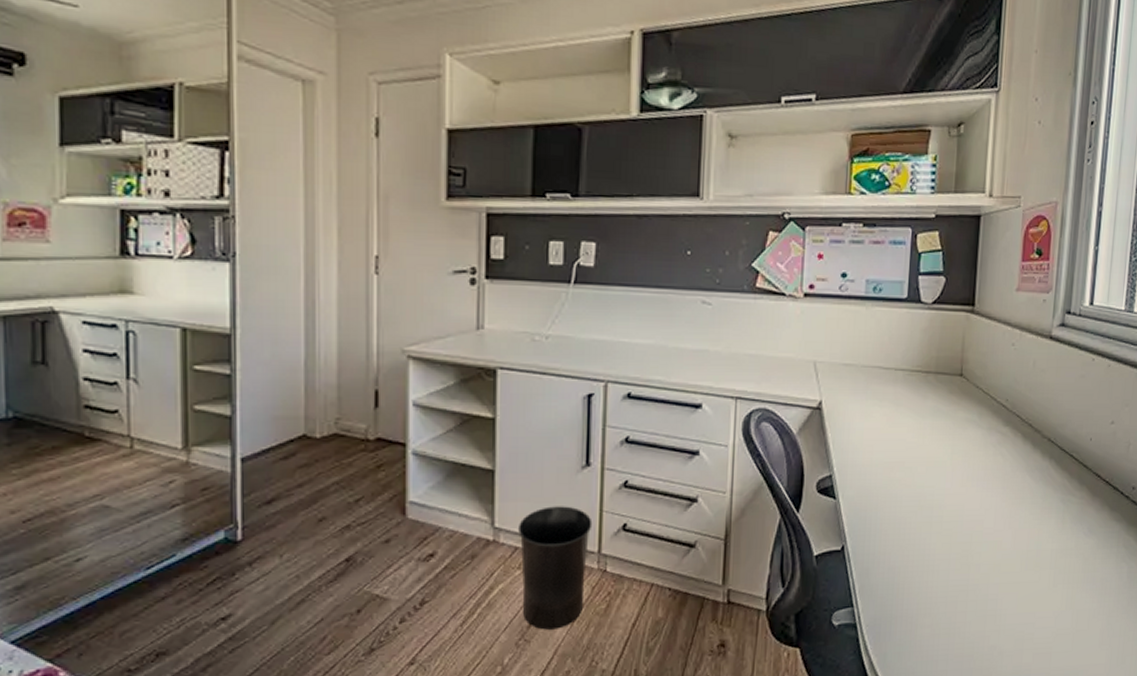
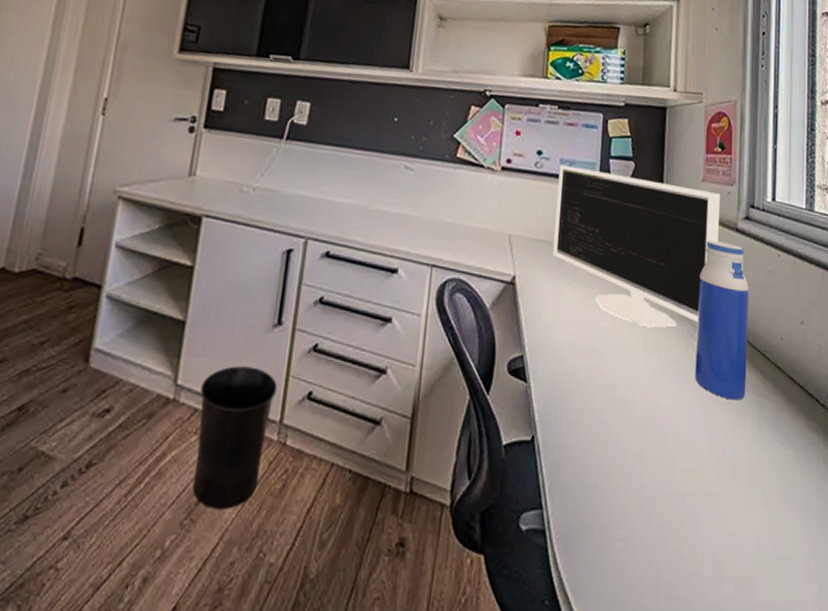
computer monitor: none [859,286,1035,438] -> present [552,164,720,327]
water bottle: none [1002,351,1060,499] -> present [695,241,749,400]

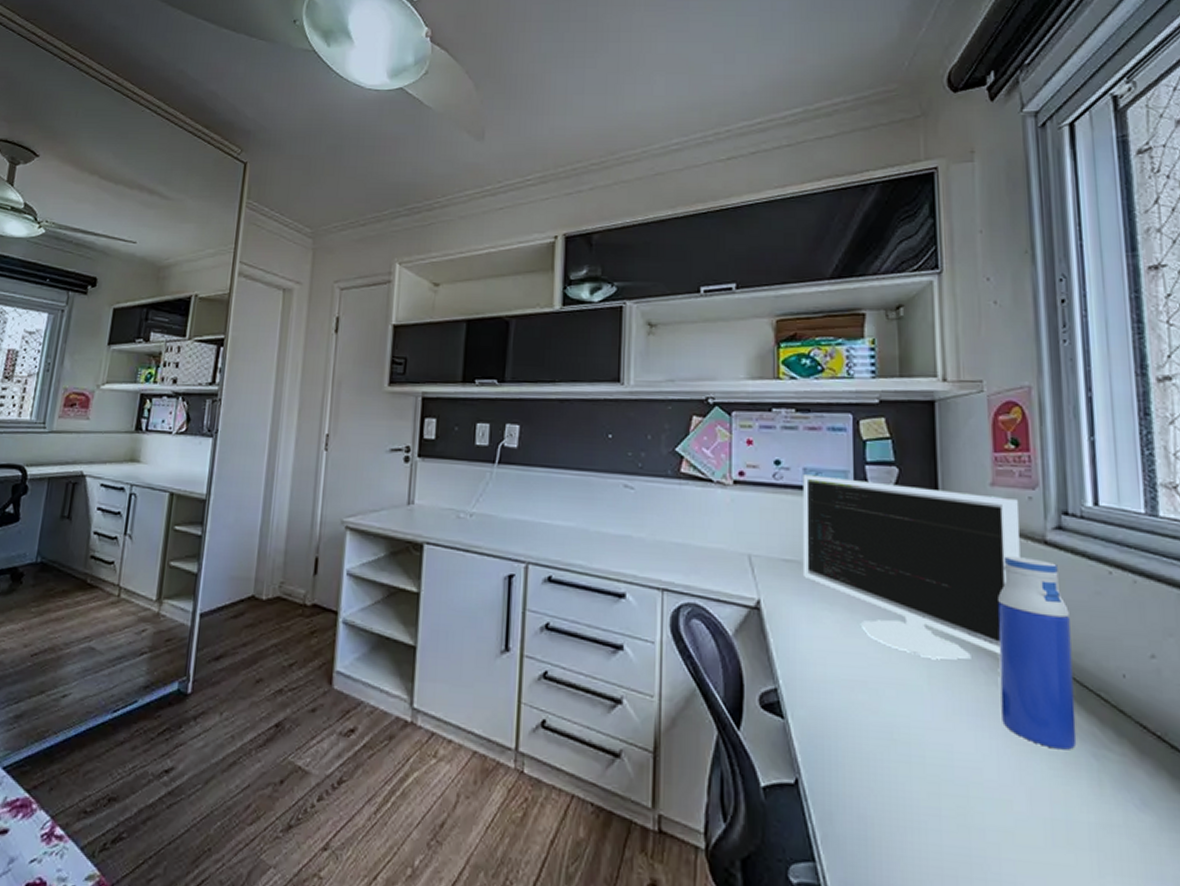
waste bin: present [193,366,278,509] -> none [436,691,510,834]

